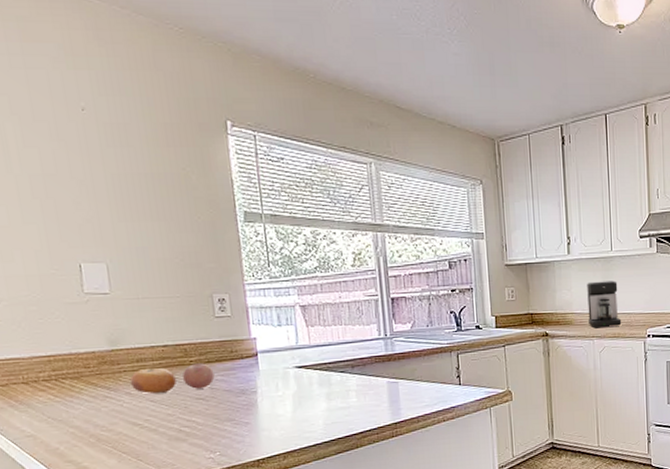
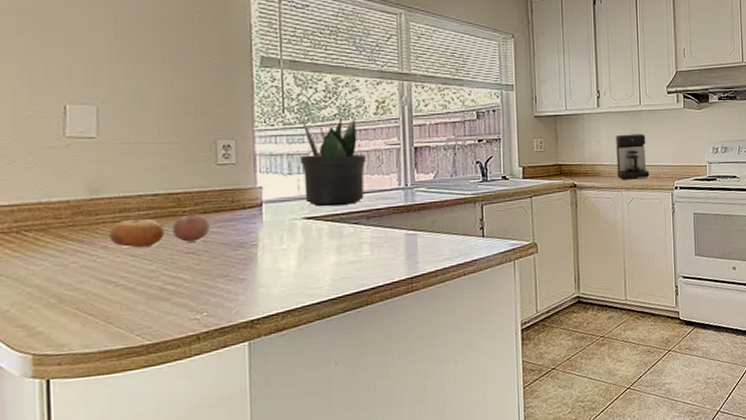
planter: none [284,269,348,356] -> present [300,116,366,206]

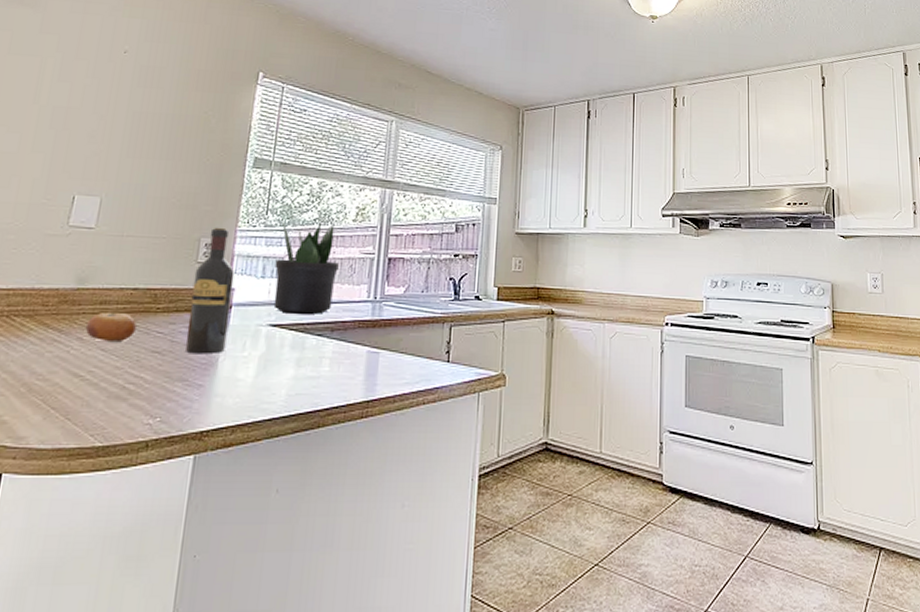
fruit: present [173,213,210,242] -> none [144,311,180,340]
wine bottle: none [217,128,262,250] -> present [184,227,235,353]
coffee maker: present [616,134,650,180] -> none [600,258,637,311]

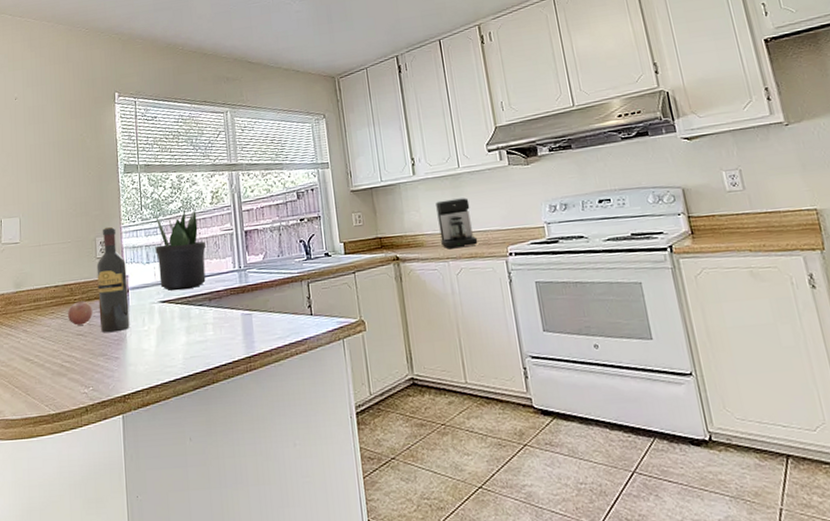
fruit: present [86,313,137,343] -> none [28,306,63,331]
fruit: none [144,311,180,340] -> present [68,301,93,326]
coffee maker: none [600,258,637,311] -> present [436,198,478,249]

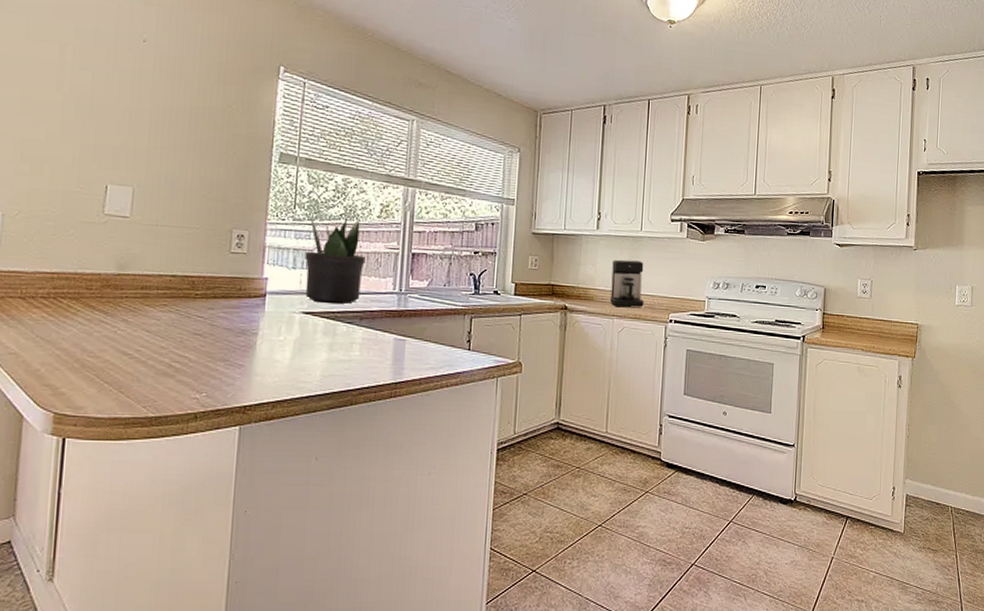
fruit: present [68,301,93,326] -> none [185,297,218,324]
wine bottle: present [96,227,130,332] -> none [224,219,267,337]

